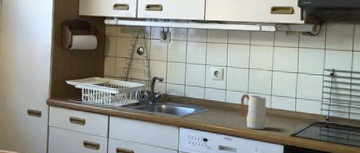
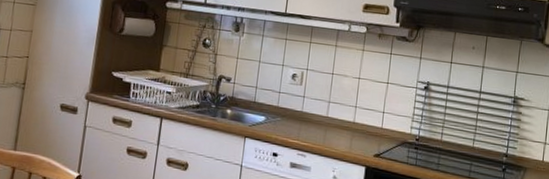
mug: present [240,94,267,130] -> none [318,103,350,147]

